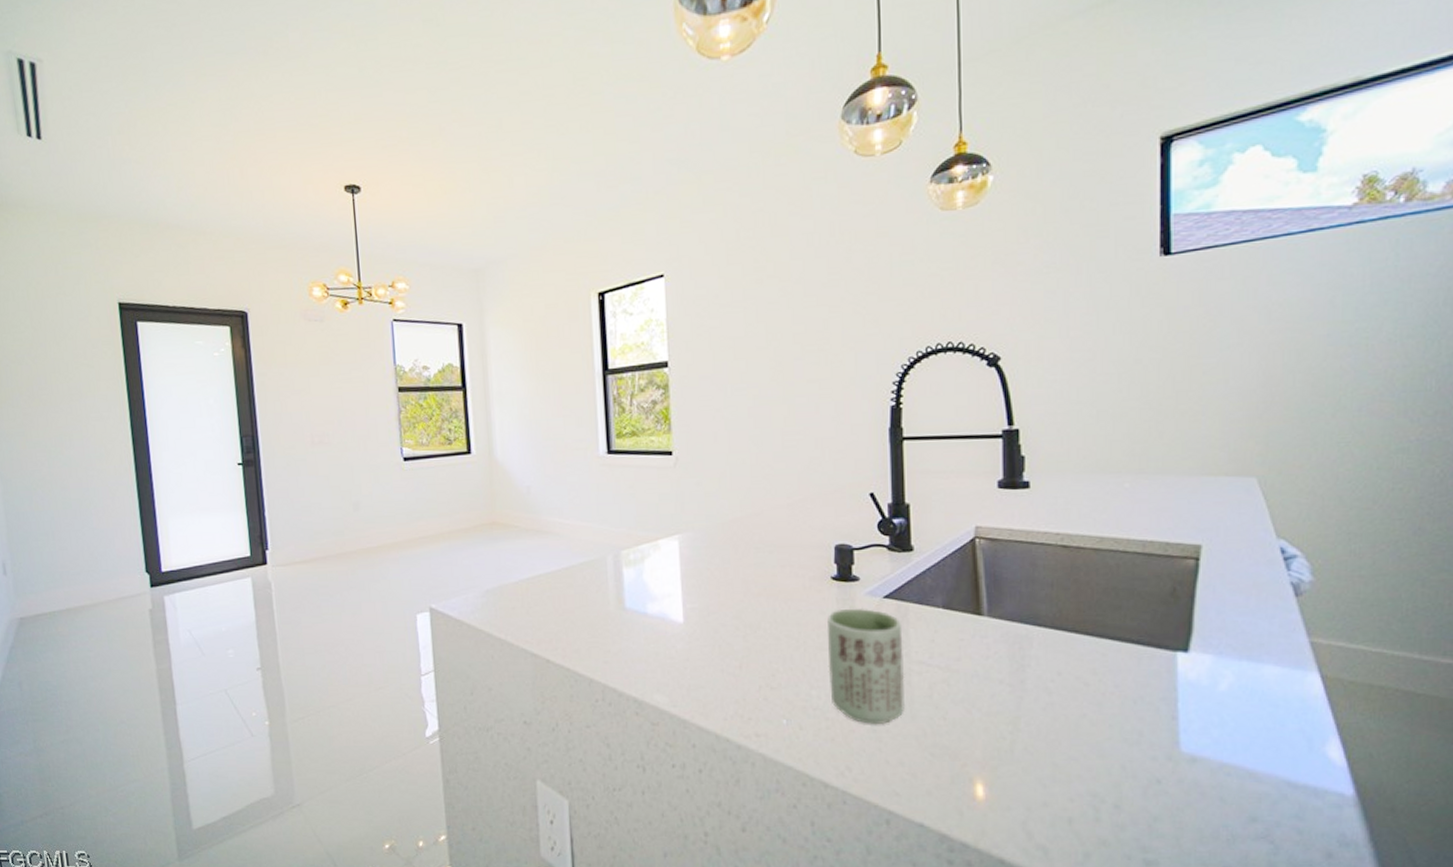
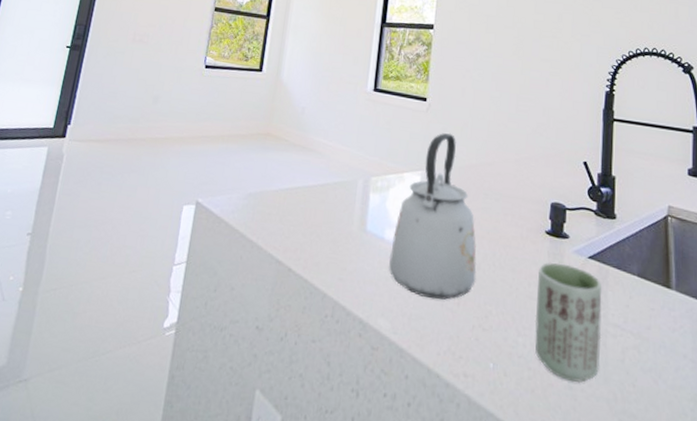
kettle: none [656,486,757,667] -> present [389,133,477,300]

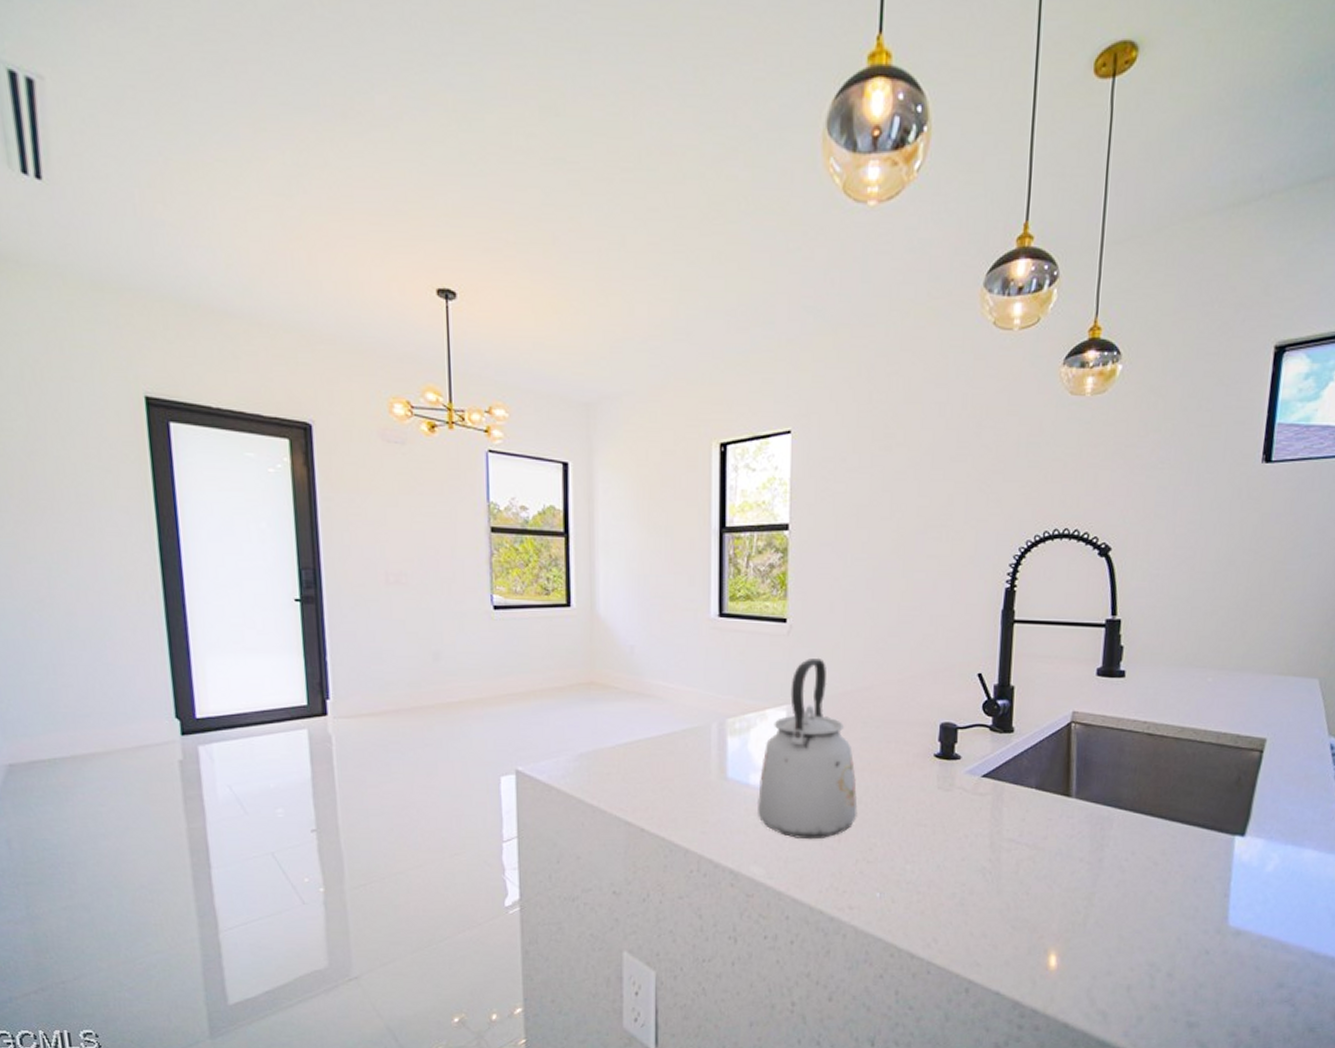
cup: present [535,262,602,384] -> none [923,786,997,899]

